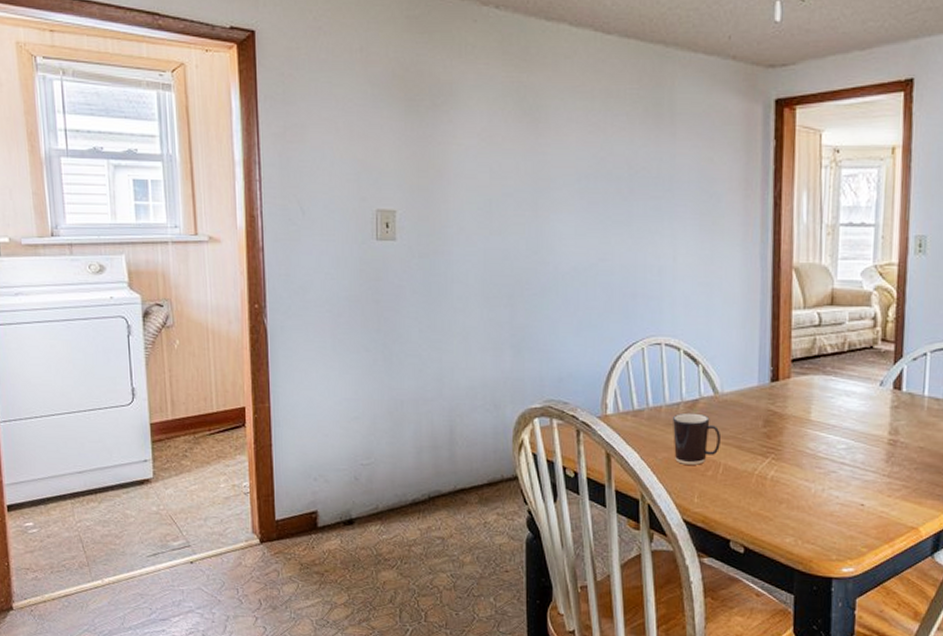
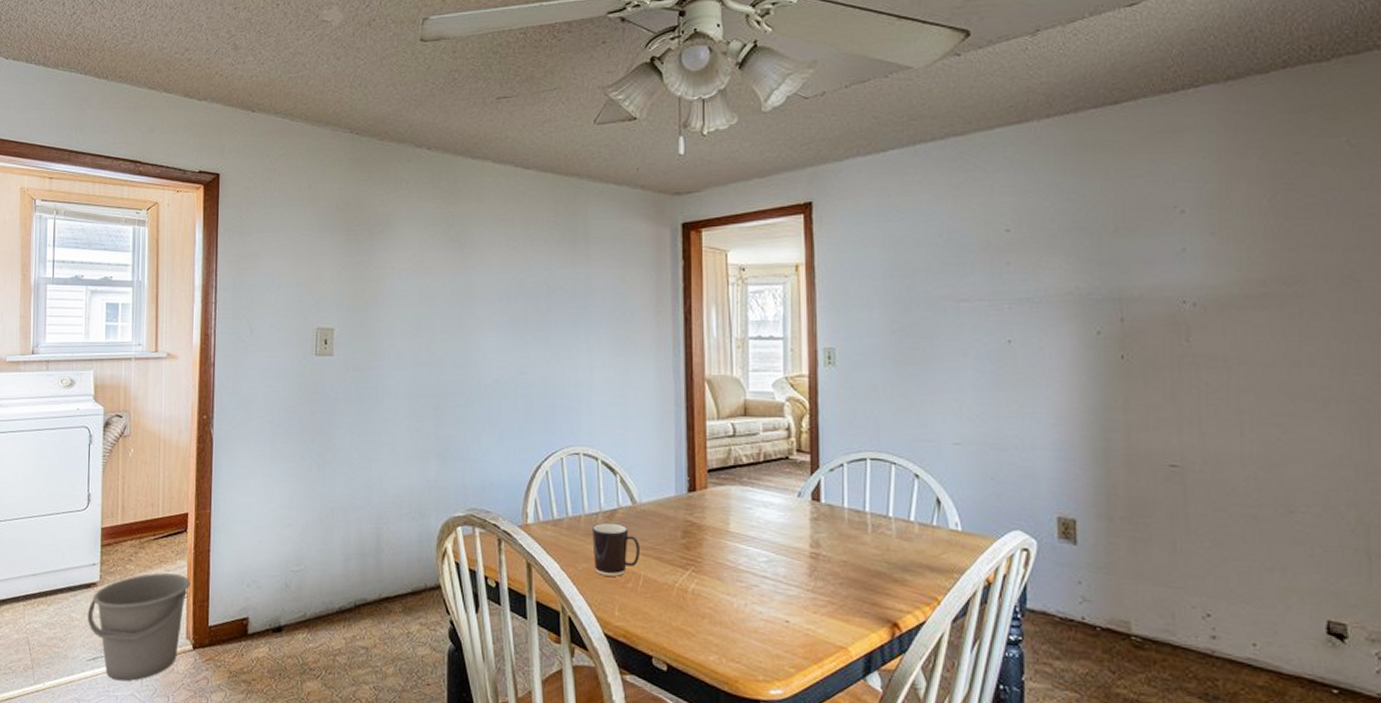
bucket: none [142,468,253,576] -> present [87,573,191,681]

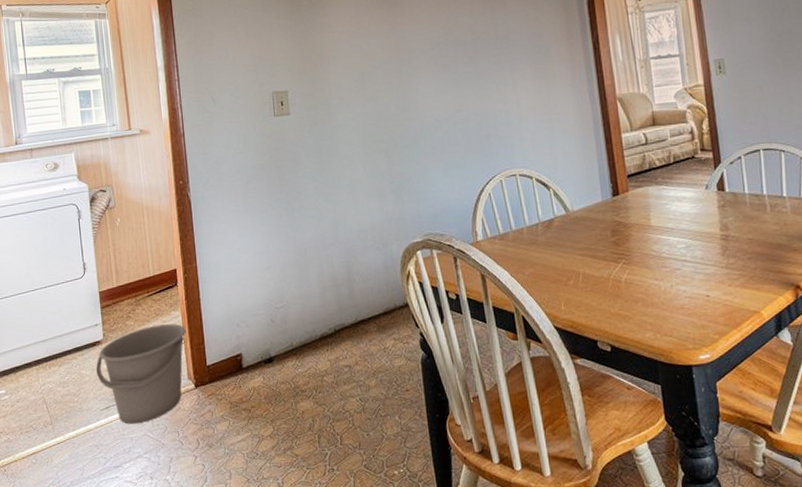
mug: present [591,522,641,576] -> none [533,230,578,277]

